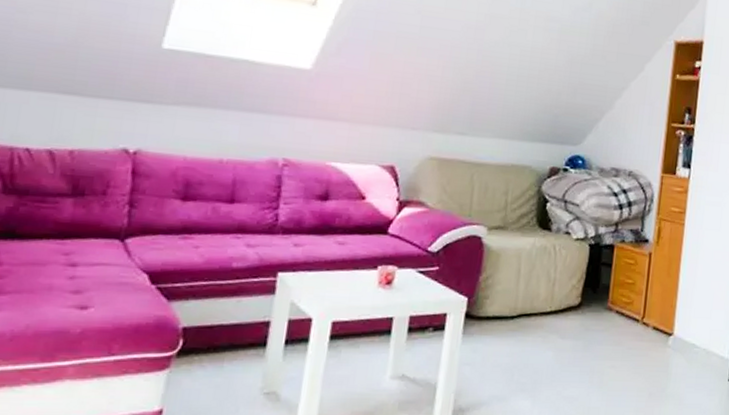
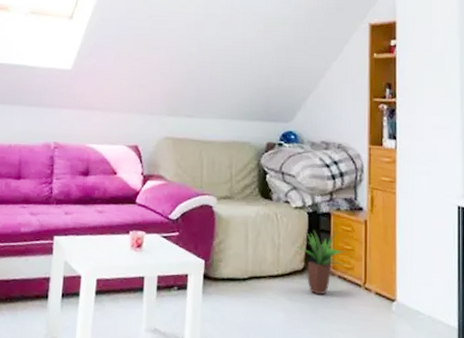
potted plant: none [572,262,627,332] -> present [295,229,346,295]

